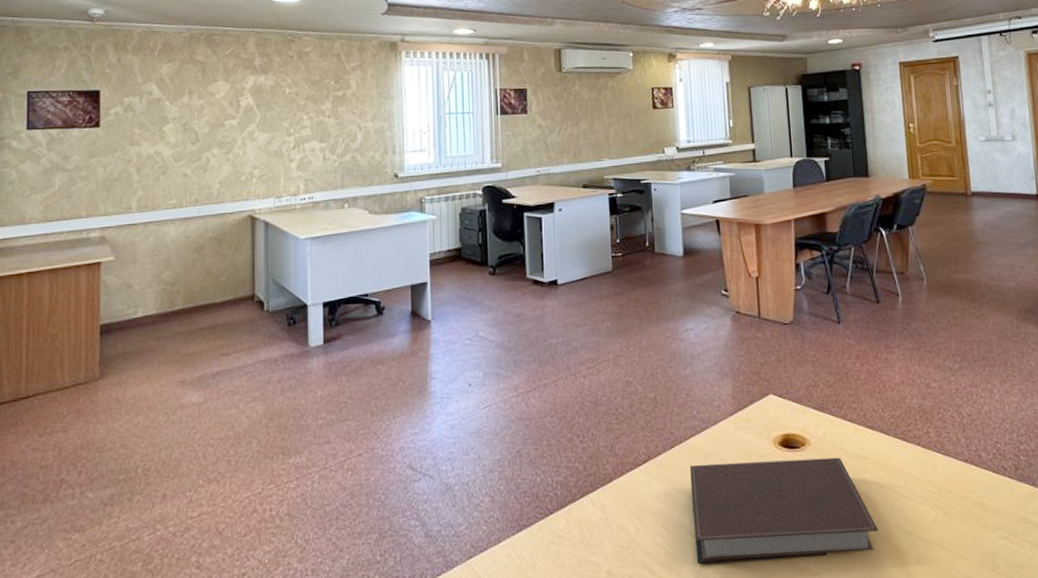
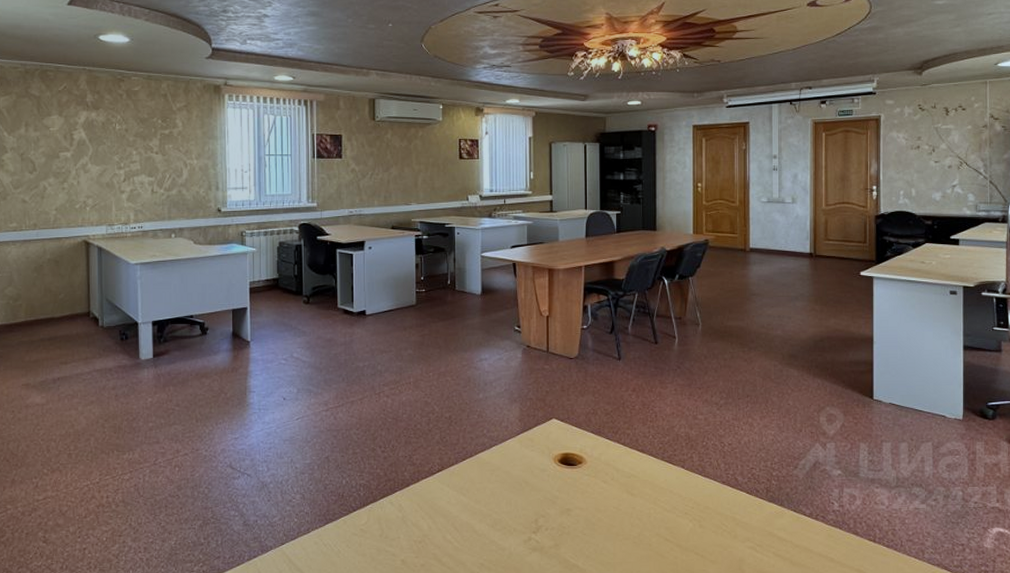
notebook: present [689,457,878,564] -> none [478,474,641,558]

